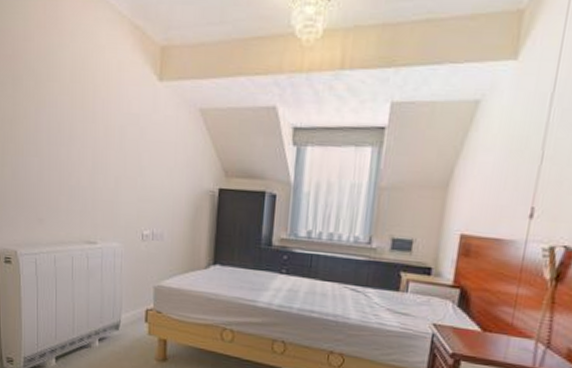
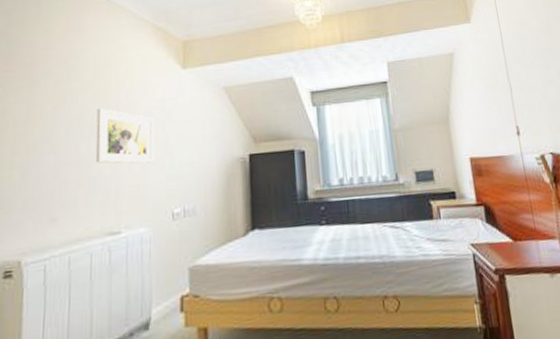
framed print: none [74,114,129,181] -> present [95,107,154,164]

